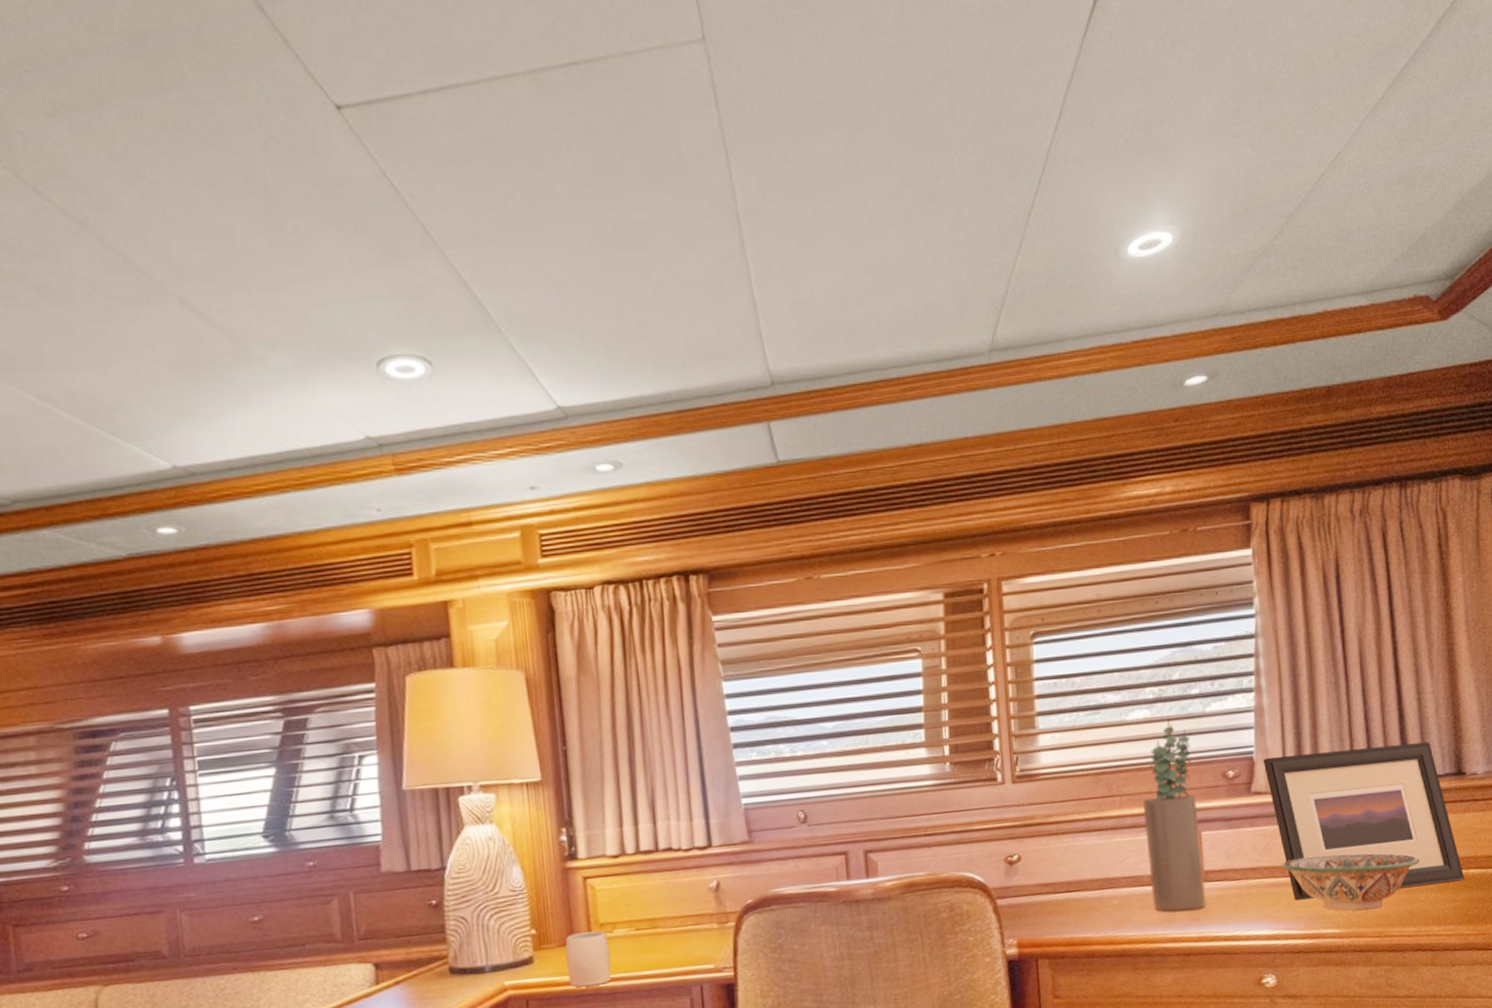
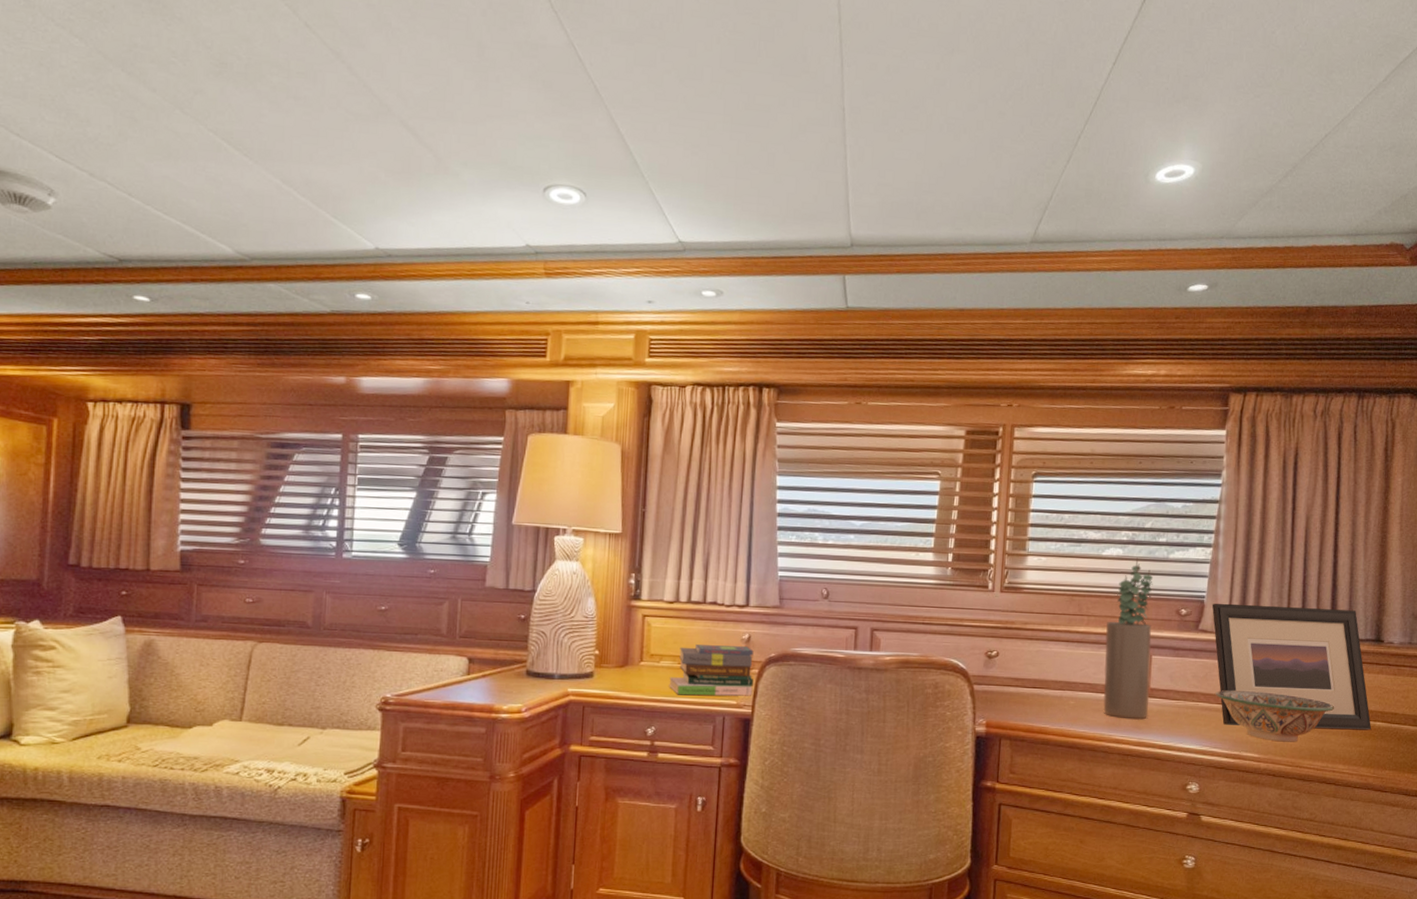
mug: present [565,931,612,988] -> none [619,659,655,703]
books: none [627,896,732,969] -> present [669,645,754,696]

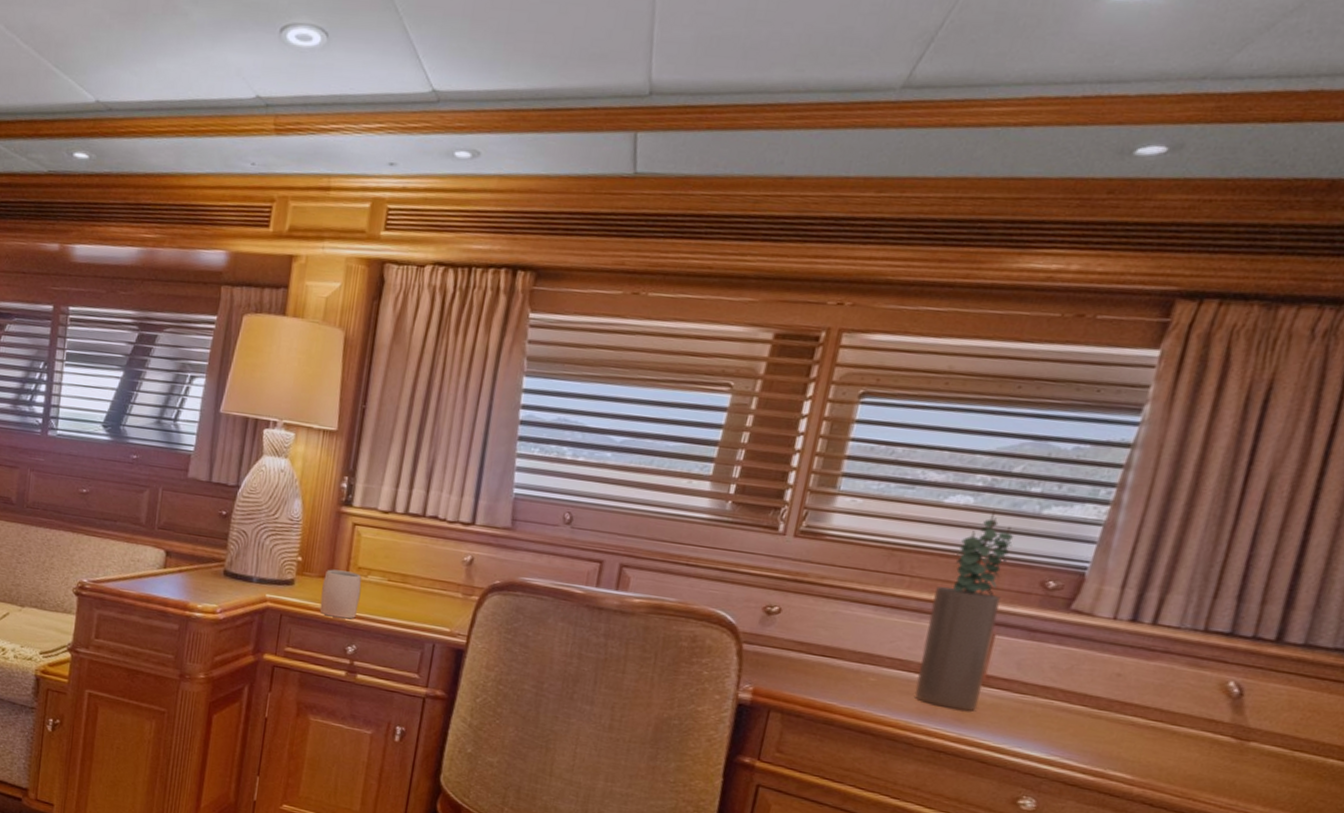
mug: none [619,659,655,703] -> present [319,569,362,619]
books: present [669,645,754,696] -> none [375,562,476,625]
picture frame: present [1212,603,1372,729] -> none [1085,577,1327,767]
decorative bowl: present [1215,690,1335,742] -> none [1080,689,1265,768]

